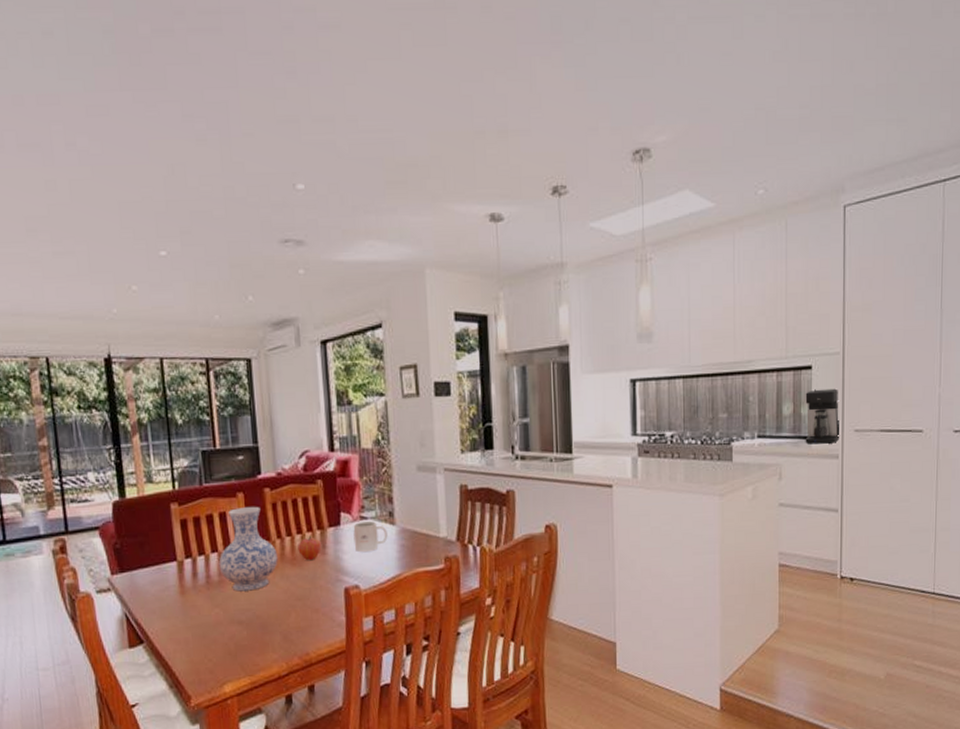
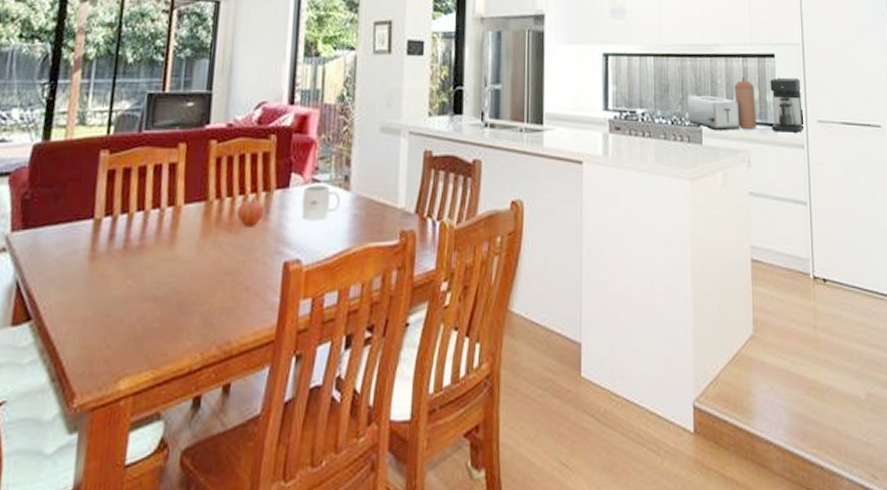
vase: present [218,506,278,592] -> none [142,159,214,260]
toaster: none [718,413,772,446] -> present [688,95,740,130]
canister: none [767,392,789,444] -> present [734,77,757,129]

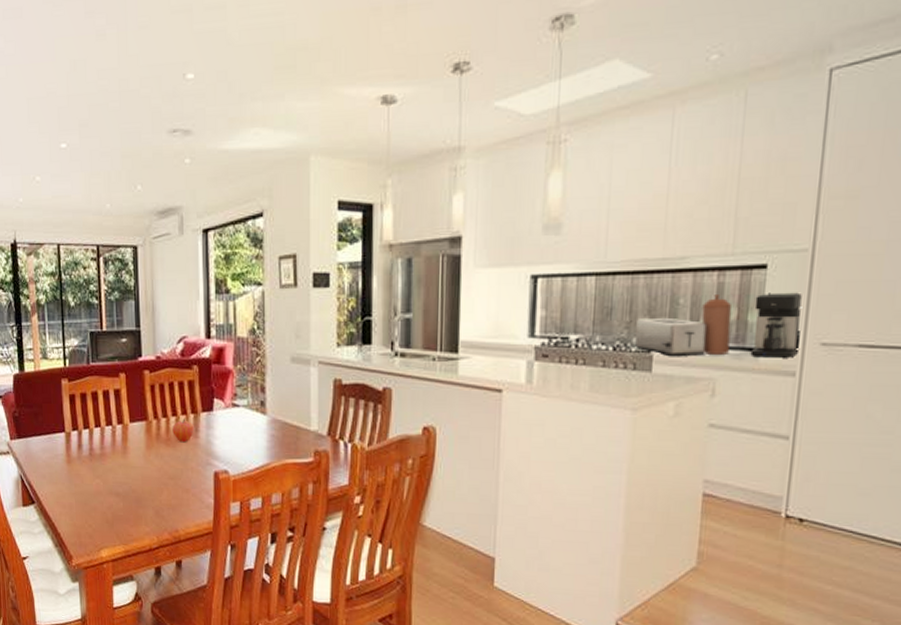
mug: present [301,185,341,221] -> none [225,409,258,440]

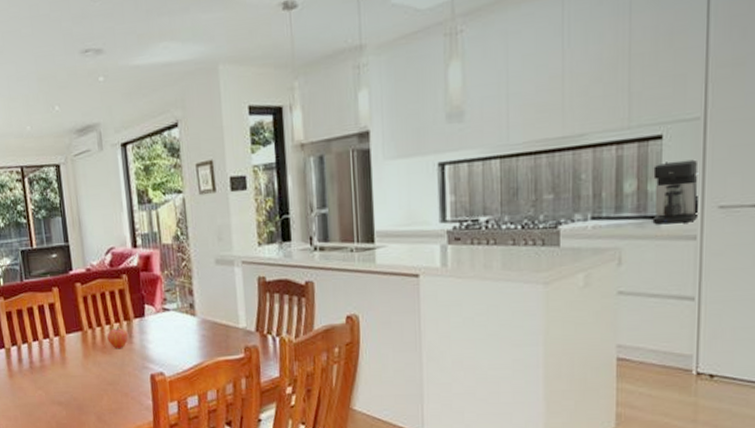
toaster: present [635,317,708,356] -> none [542,193,610,230]
canister: present [701,295,732,354] -> none [603,168,632,225]

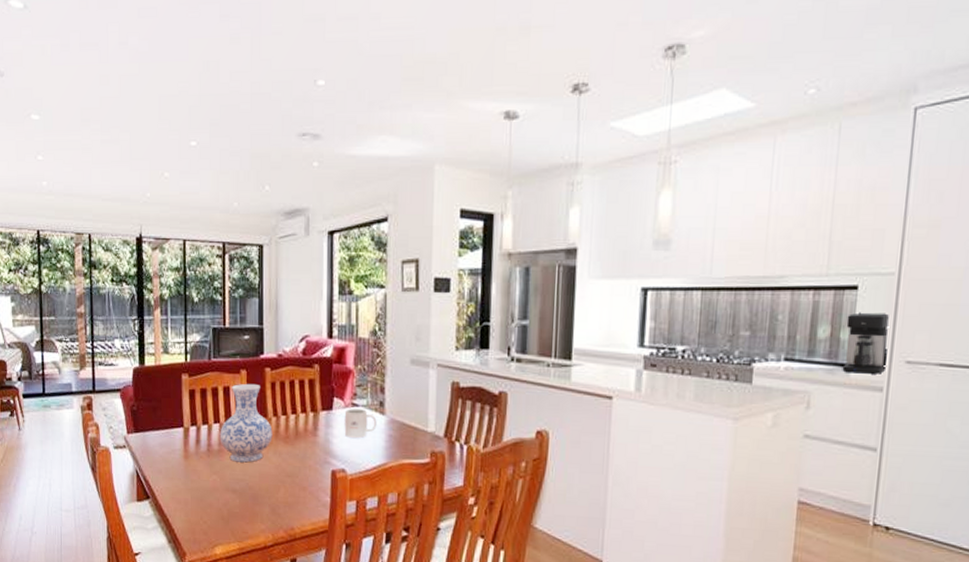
vase: none [39,299,91,376] -> present [219,383,273,463]
fruit: present [107,326,129,349] -> none [291,417,314,441]
mug: none [156,313,189,342] -> present [344,408,377,439]

